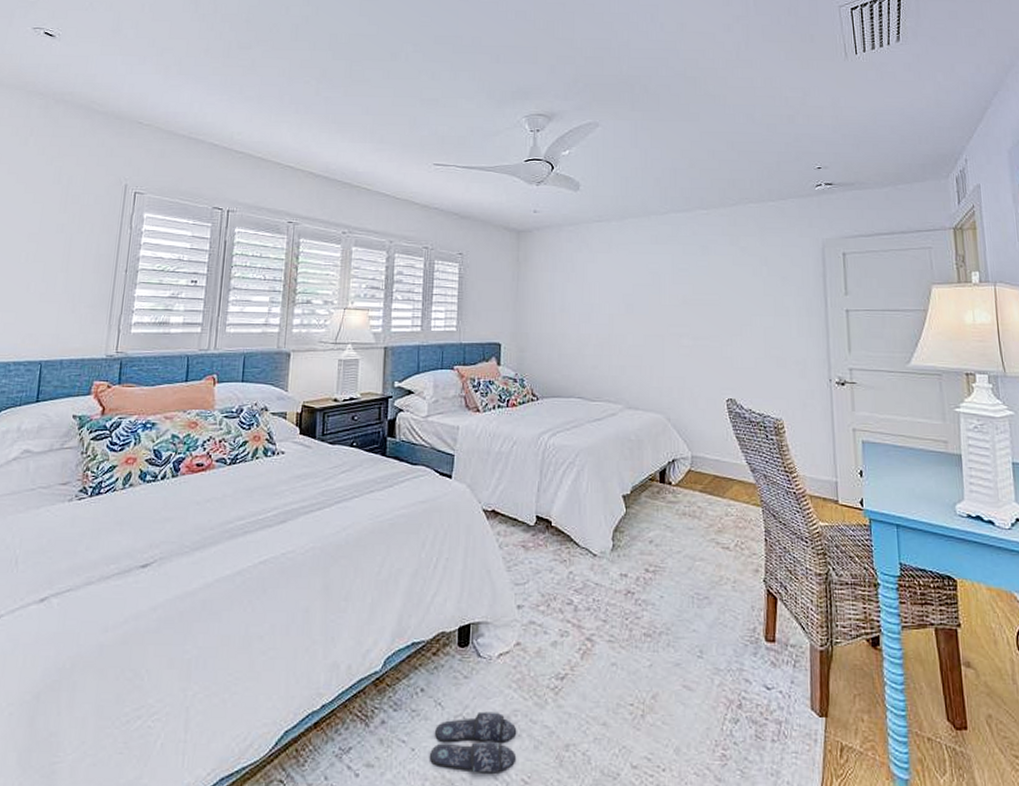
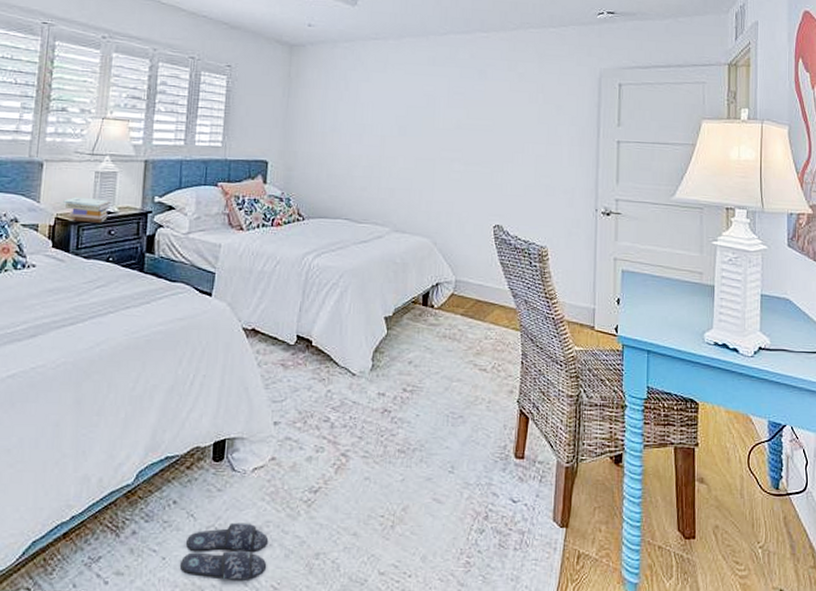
books: none [309,384,353,410] -> present [63,196,110,224]

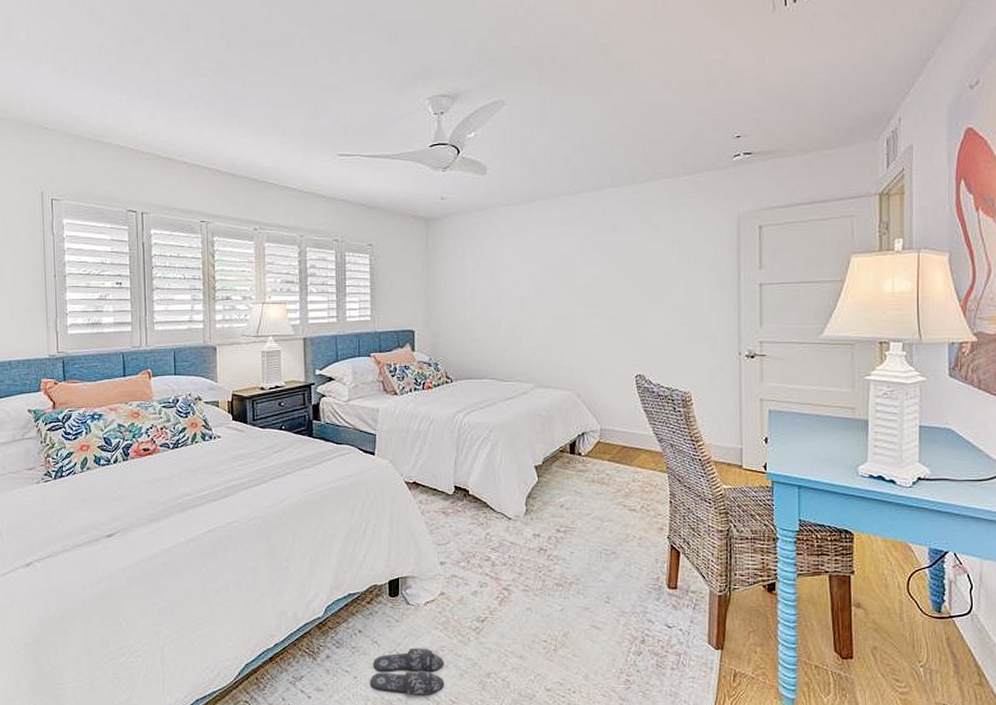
books: present [63,196,110,224] -> none [237,374,278,397]

